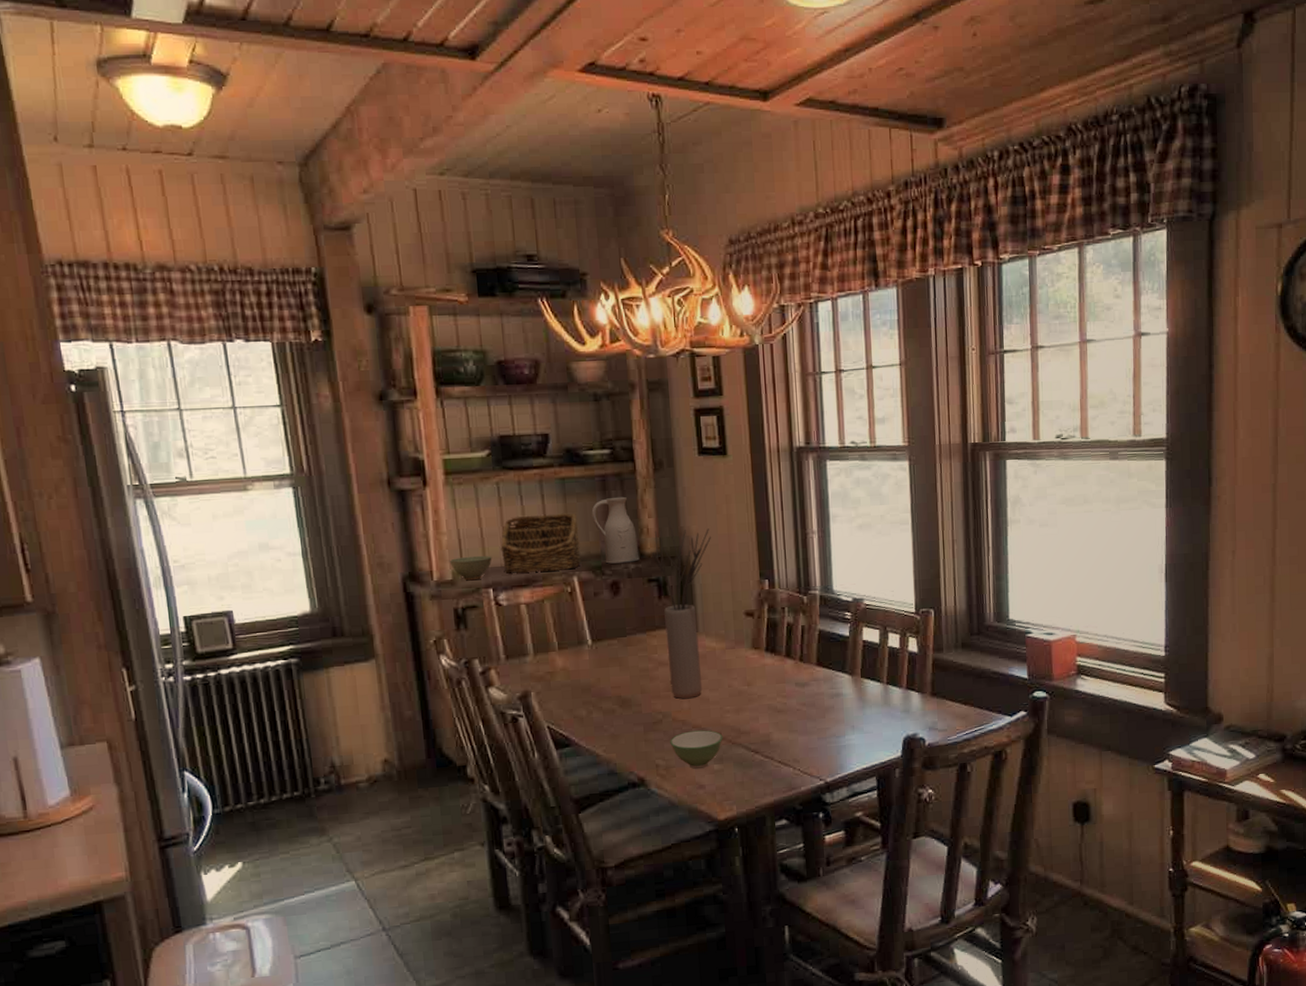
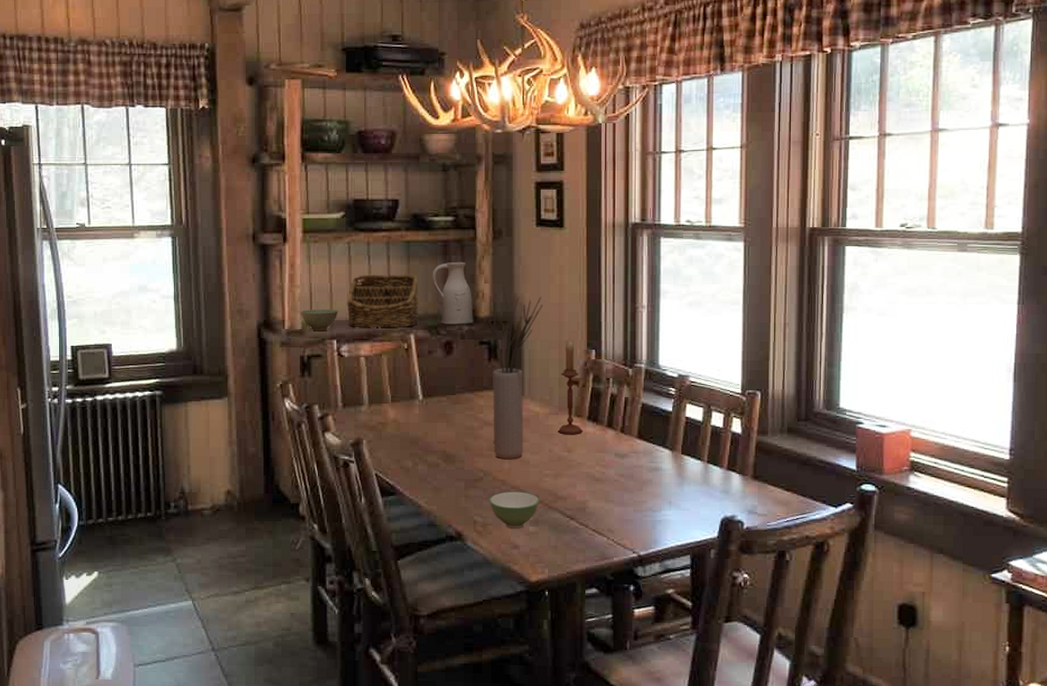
candlestick: none [735,569,762,669] -> present [558,338,583,435]

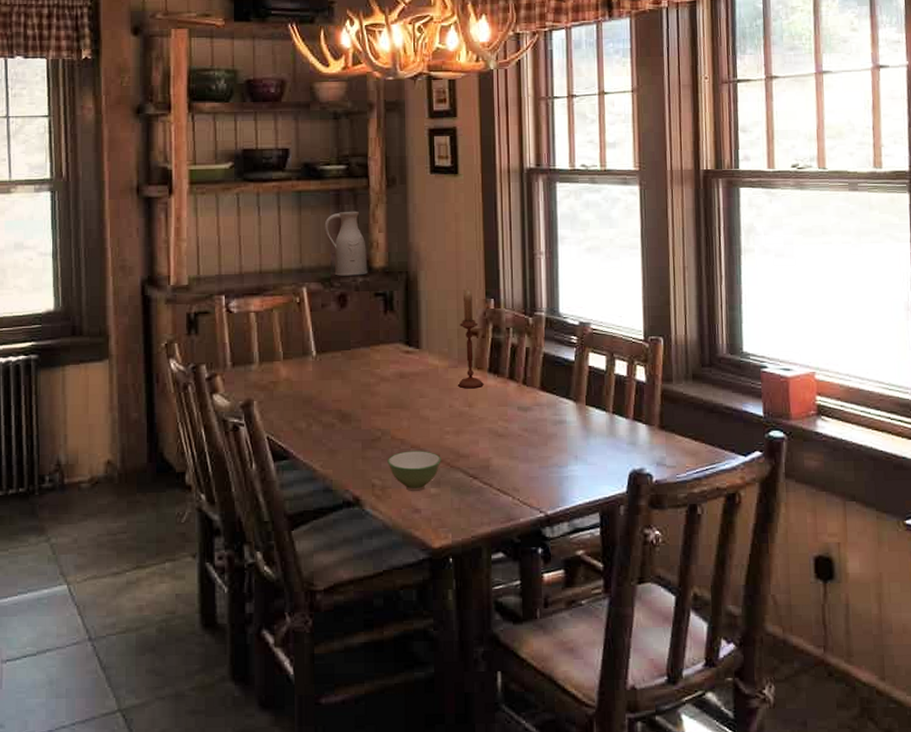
bowl: present [300,308,339,332] -> none [186,262,227,287]
basket: present [347,274,419,327] -> none [235,225,311,281]
vase: present [485,287,544,460] -> none [380,236,440,417]

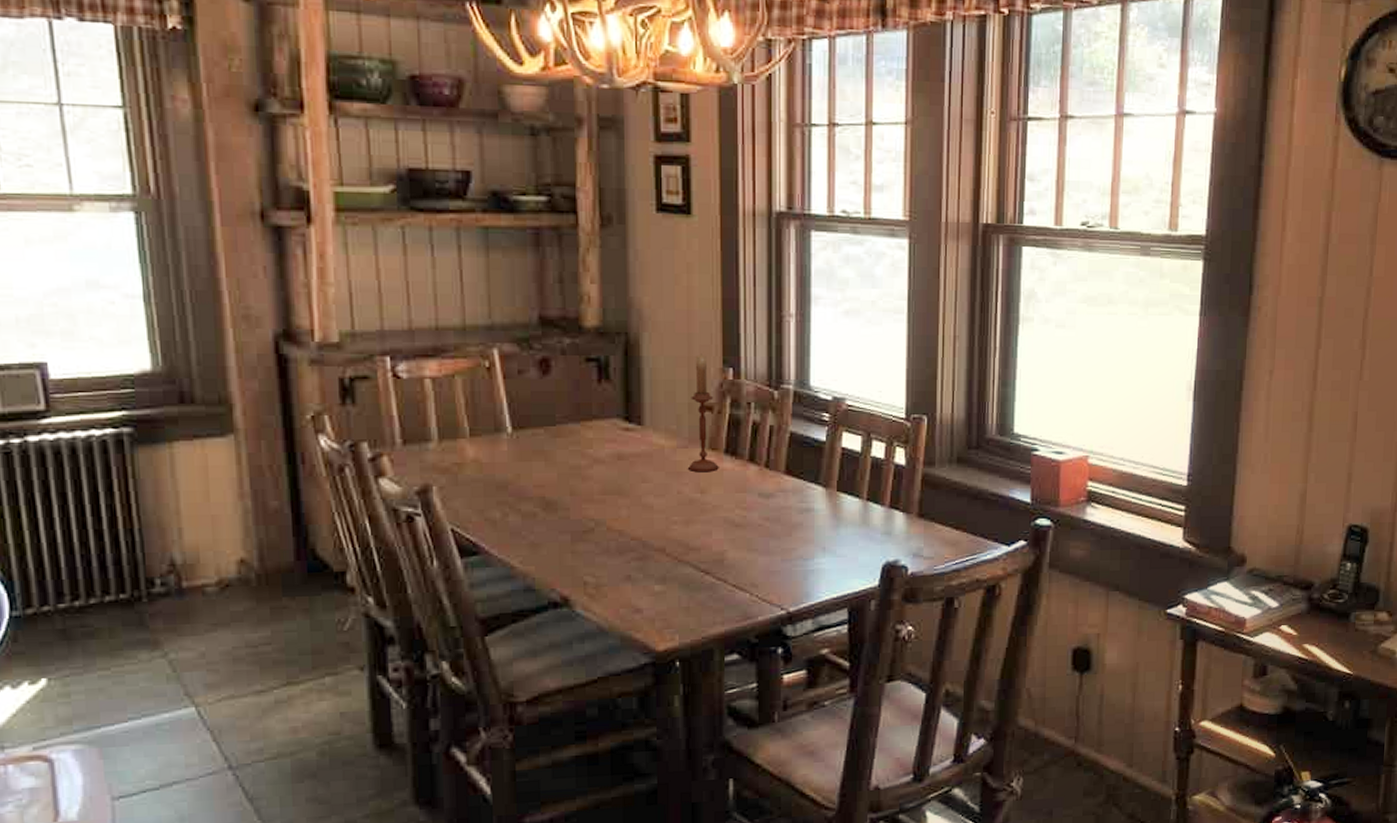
ceramic pitcher: present [324,211,368,276] -> none [520,255,577,336]
bowl: present [387,451,441,492] -> none [602,543,667,590]

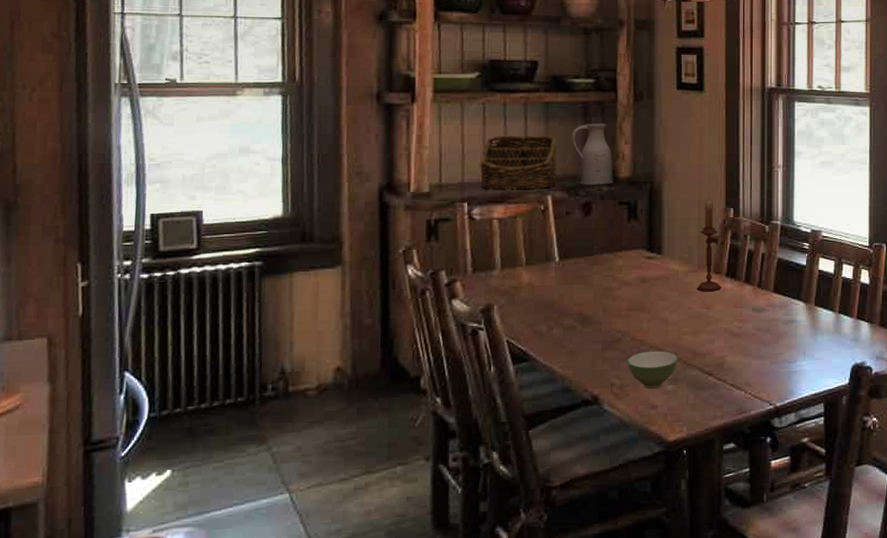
basket: none [402,269,504,340] -> present [480,135,557,189]
ceramic pitcher: none [520,255,577,336] -> present [571,123,613,185]
bowl: none [602,543,667,590] -> present [627,350,679,390]

